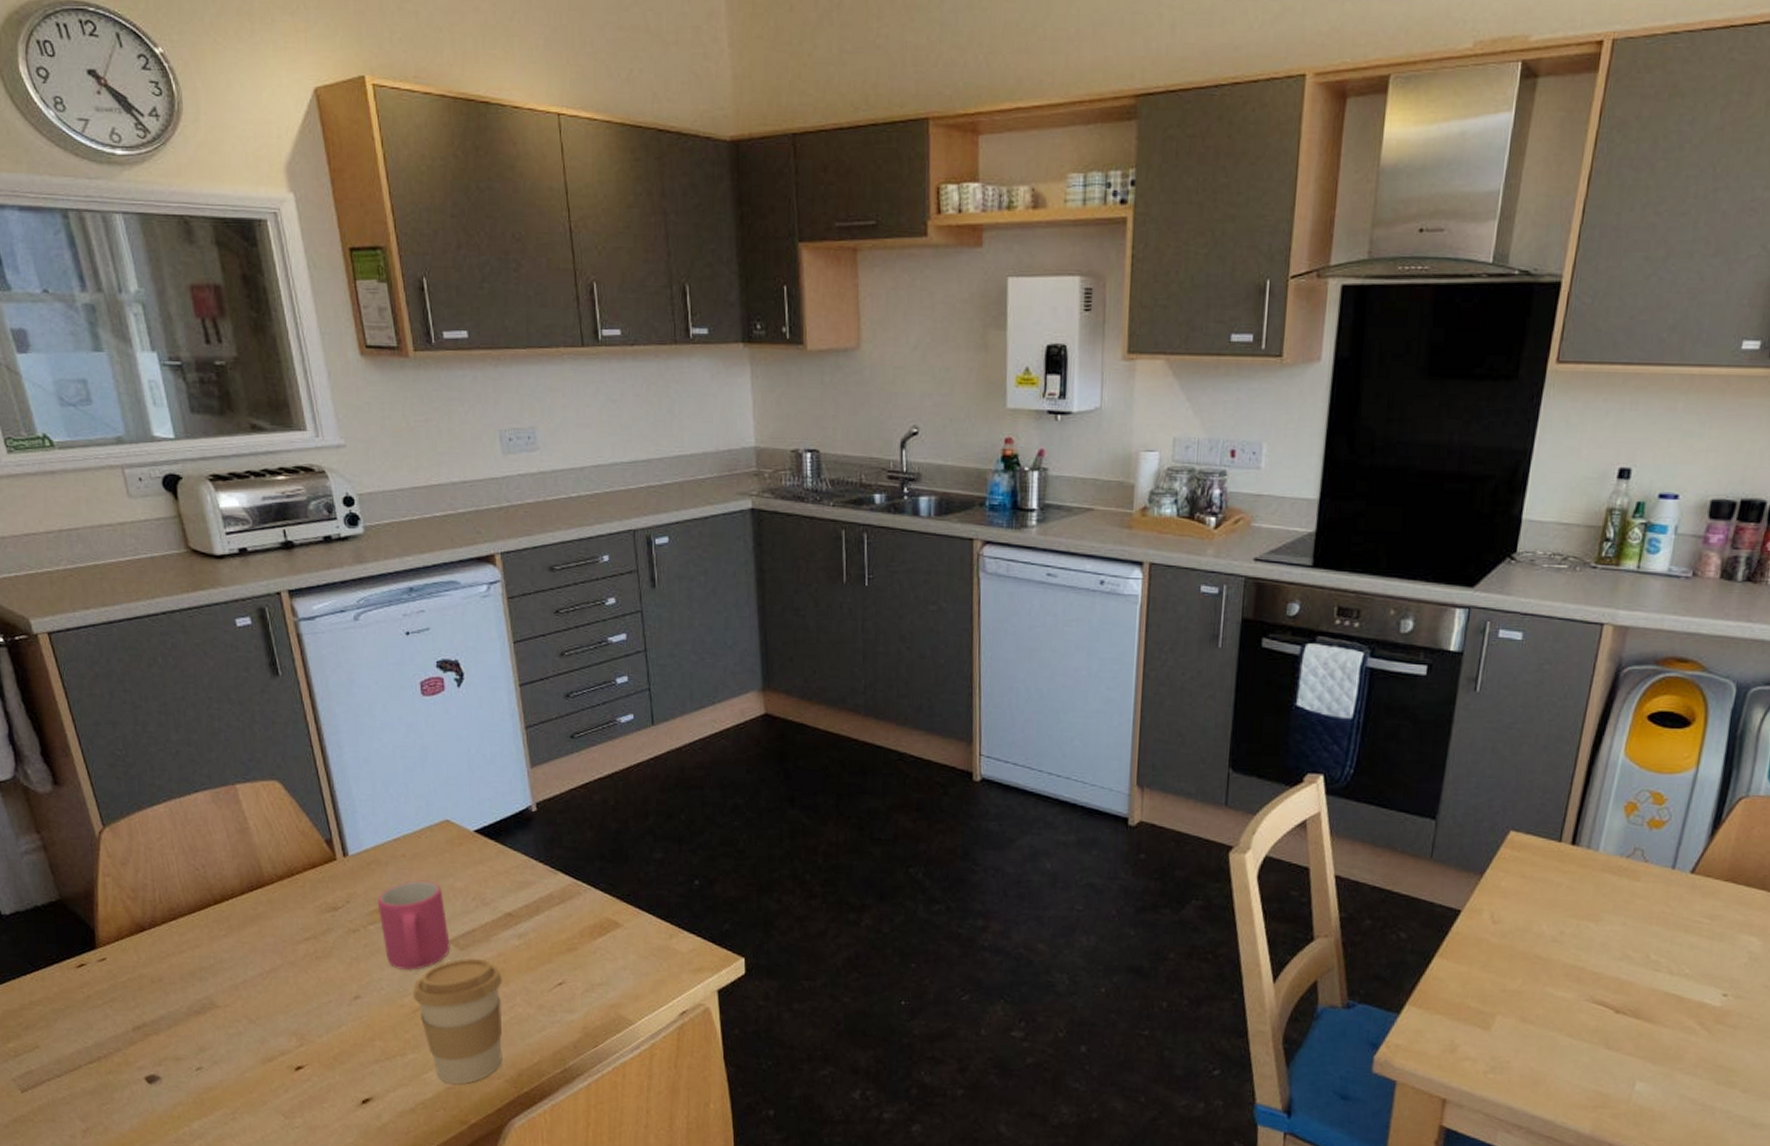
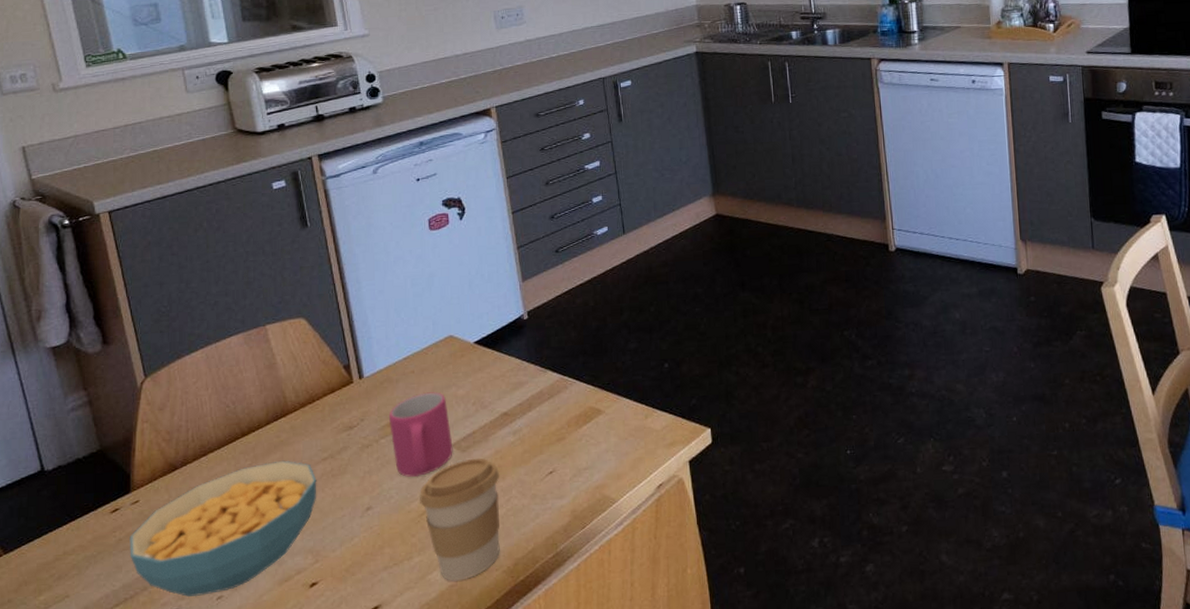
cereal bowl: none [99,934,300,1065] -> present [129,460,317,597]

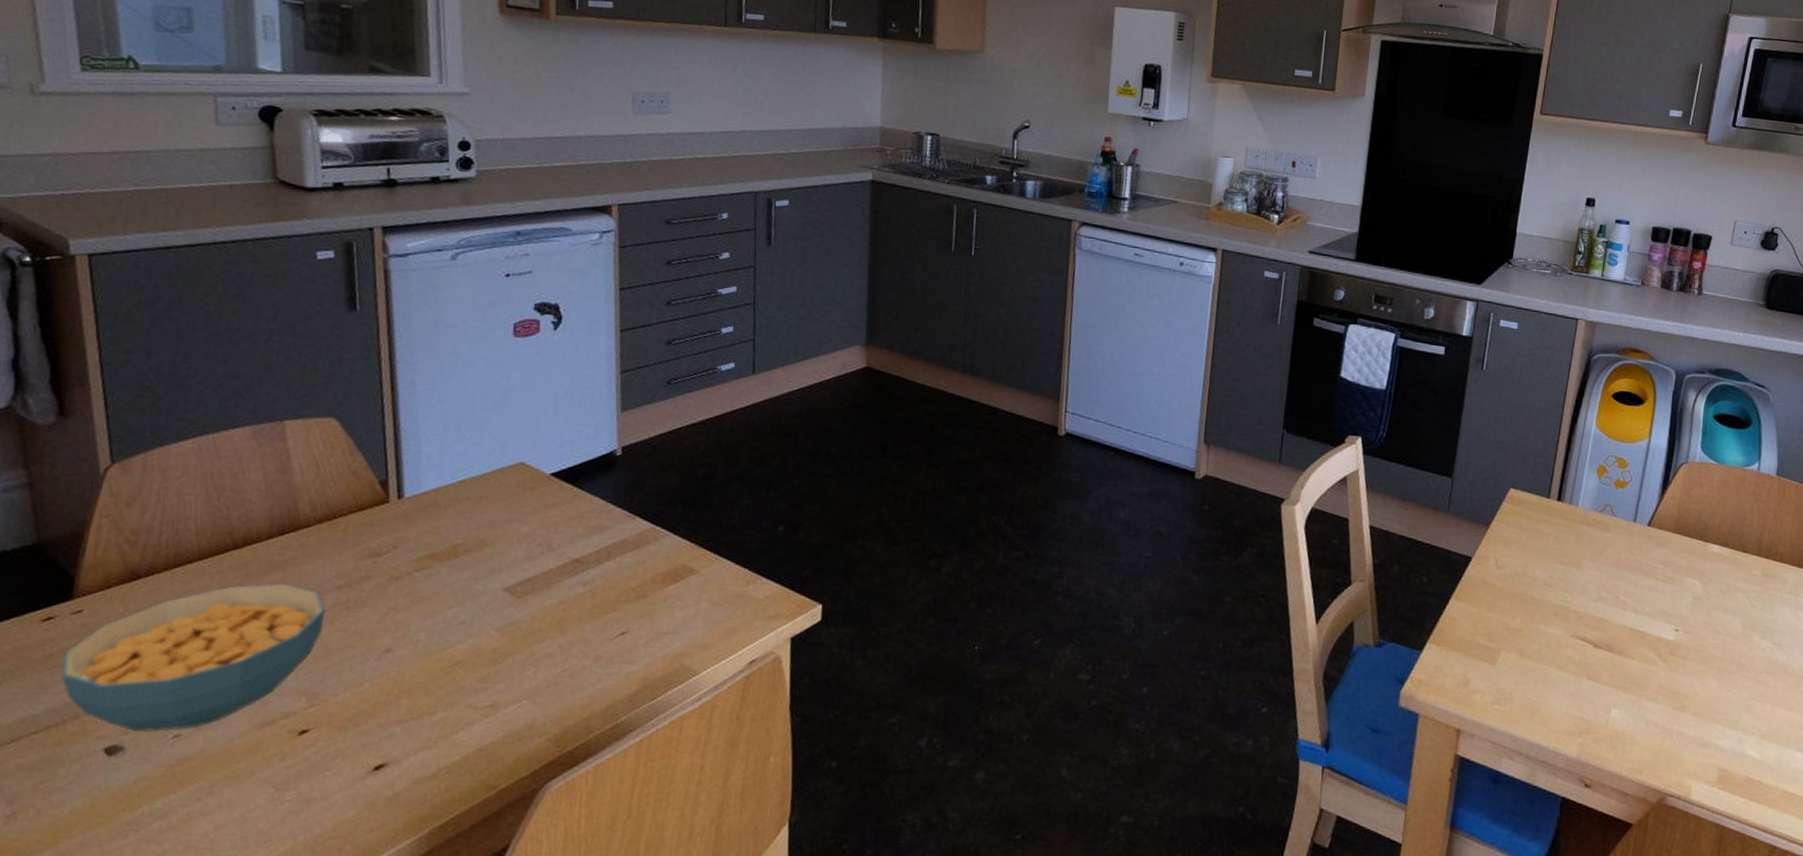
mug: present [388,392,453,478] -> none [428,524,507,621]
coffee cup: present [418,458,500,581] -> none [454,606,560,745]

